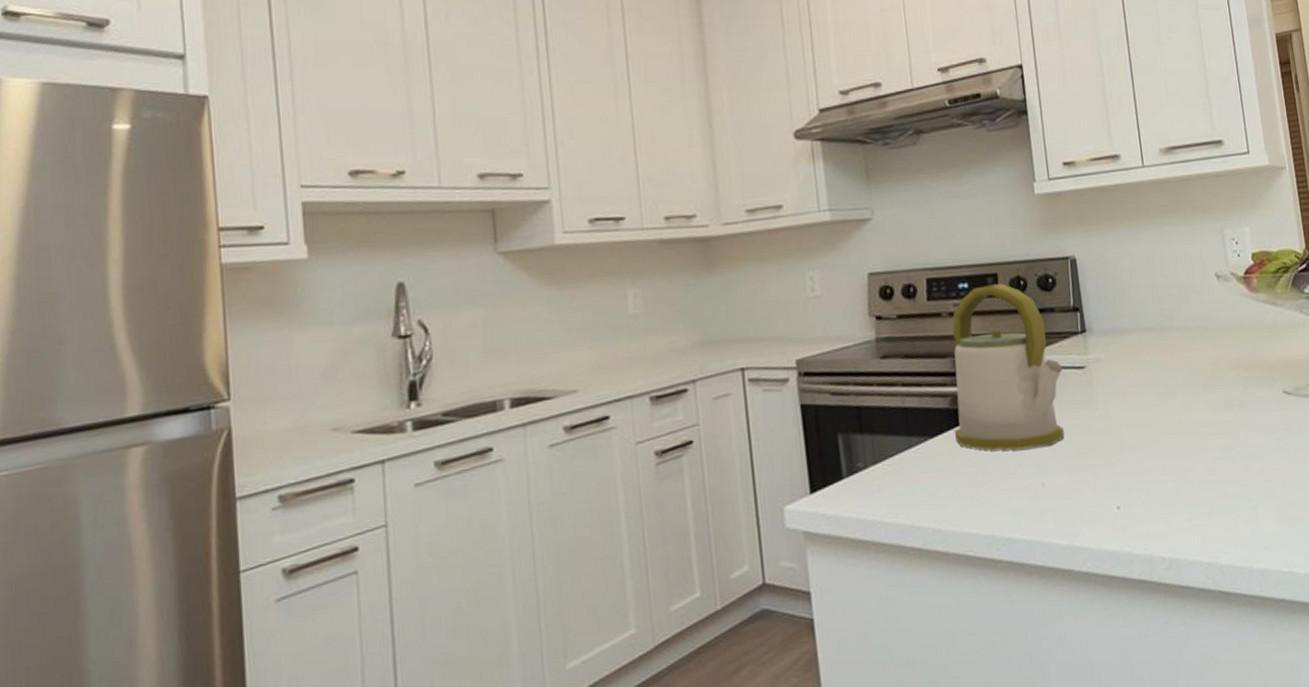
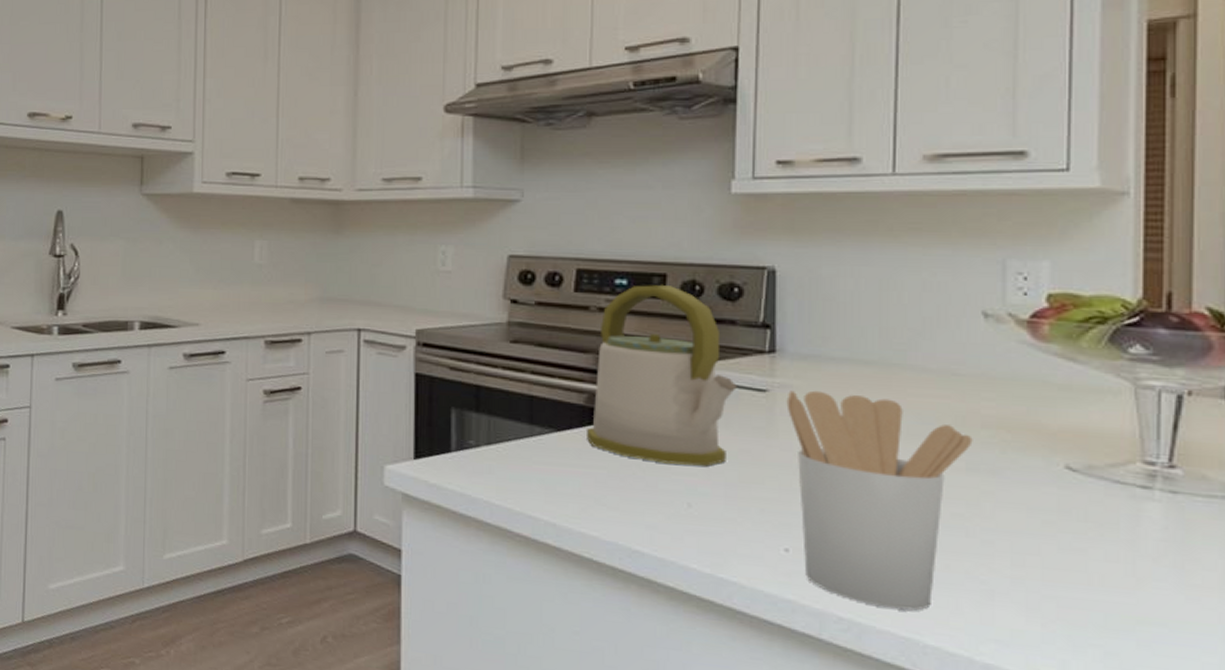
utensil holder: none [1099,358,1226,541] -> present [786,390,973,611]

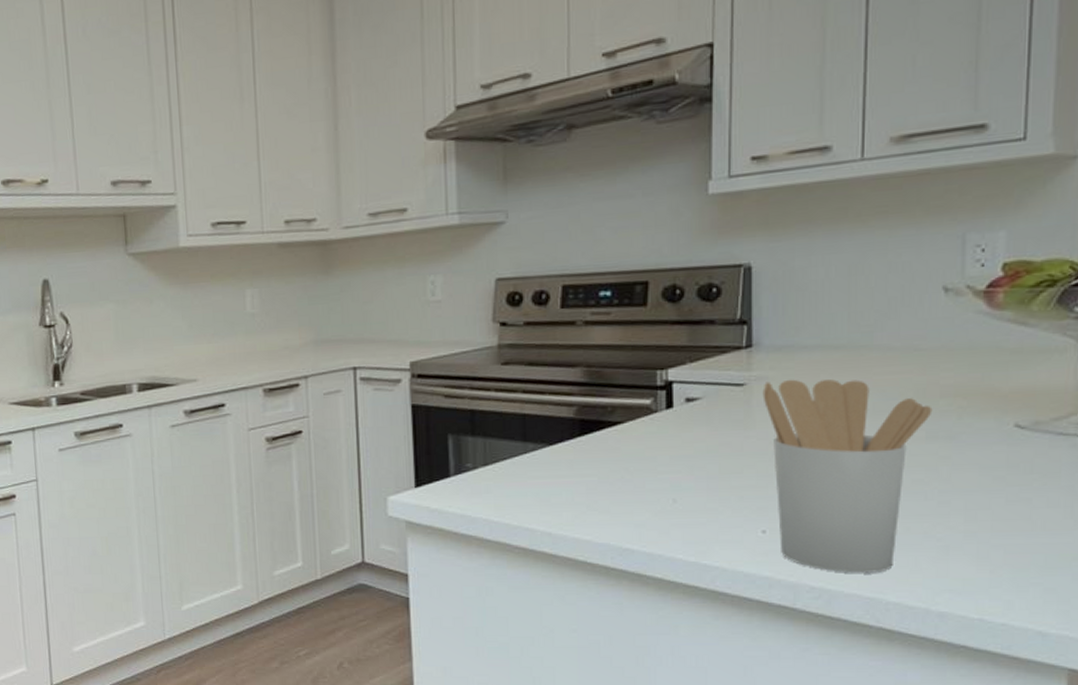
kettle: present [585,285,737,466] -> none [576,292,717,464]

